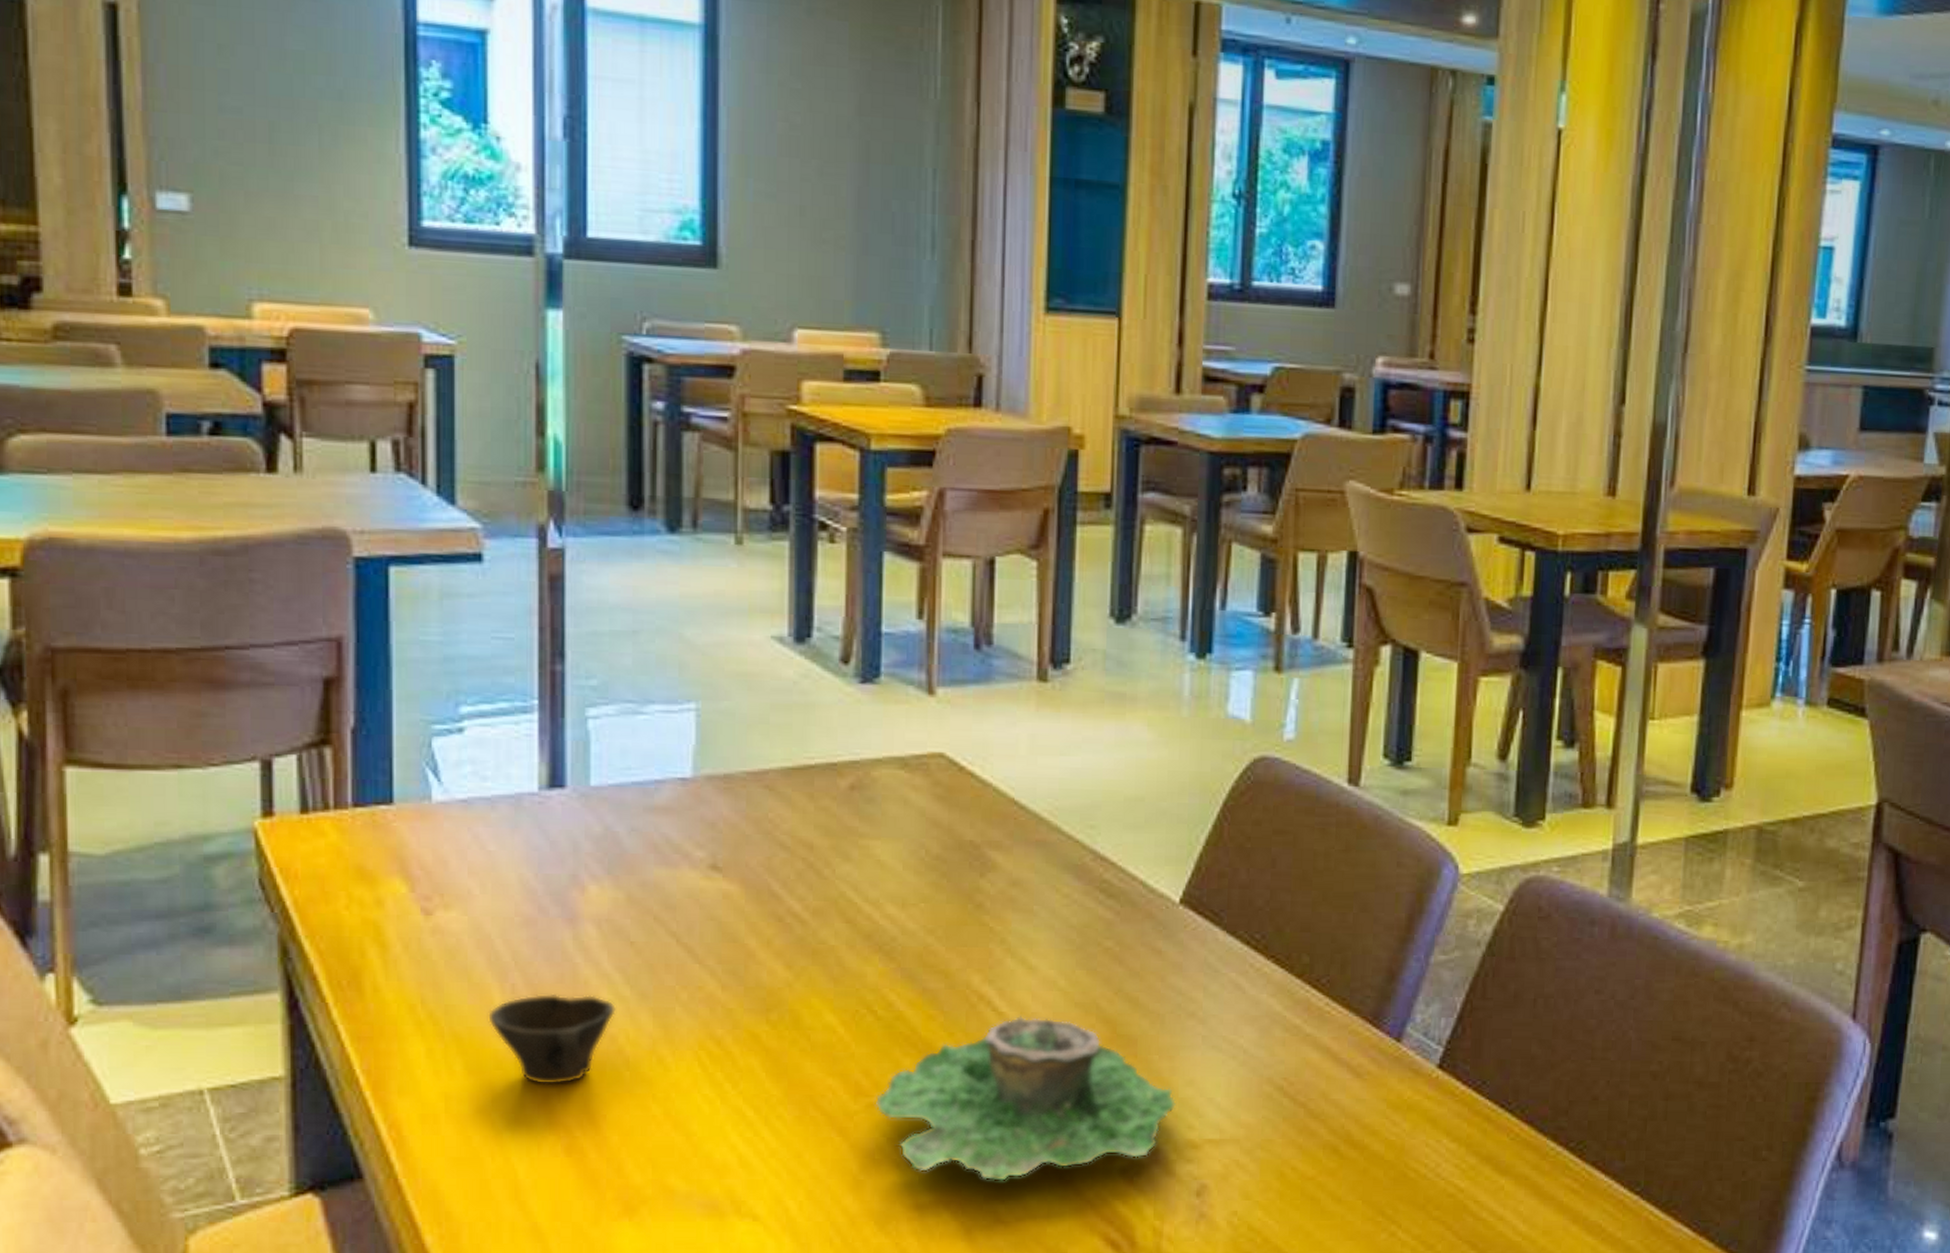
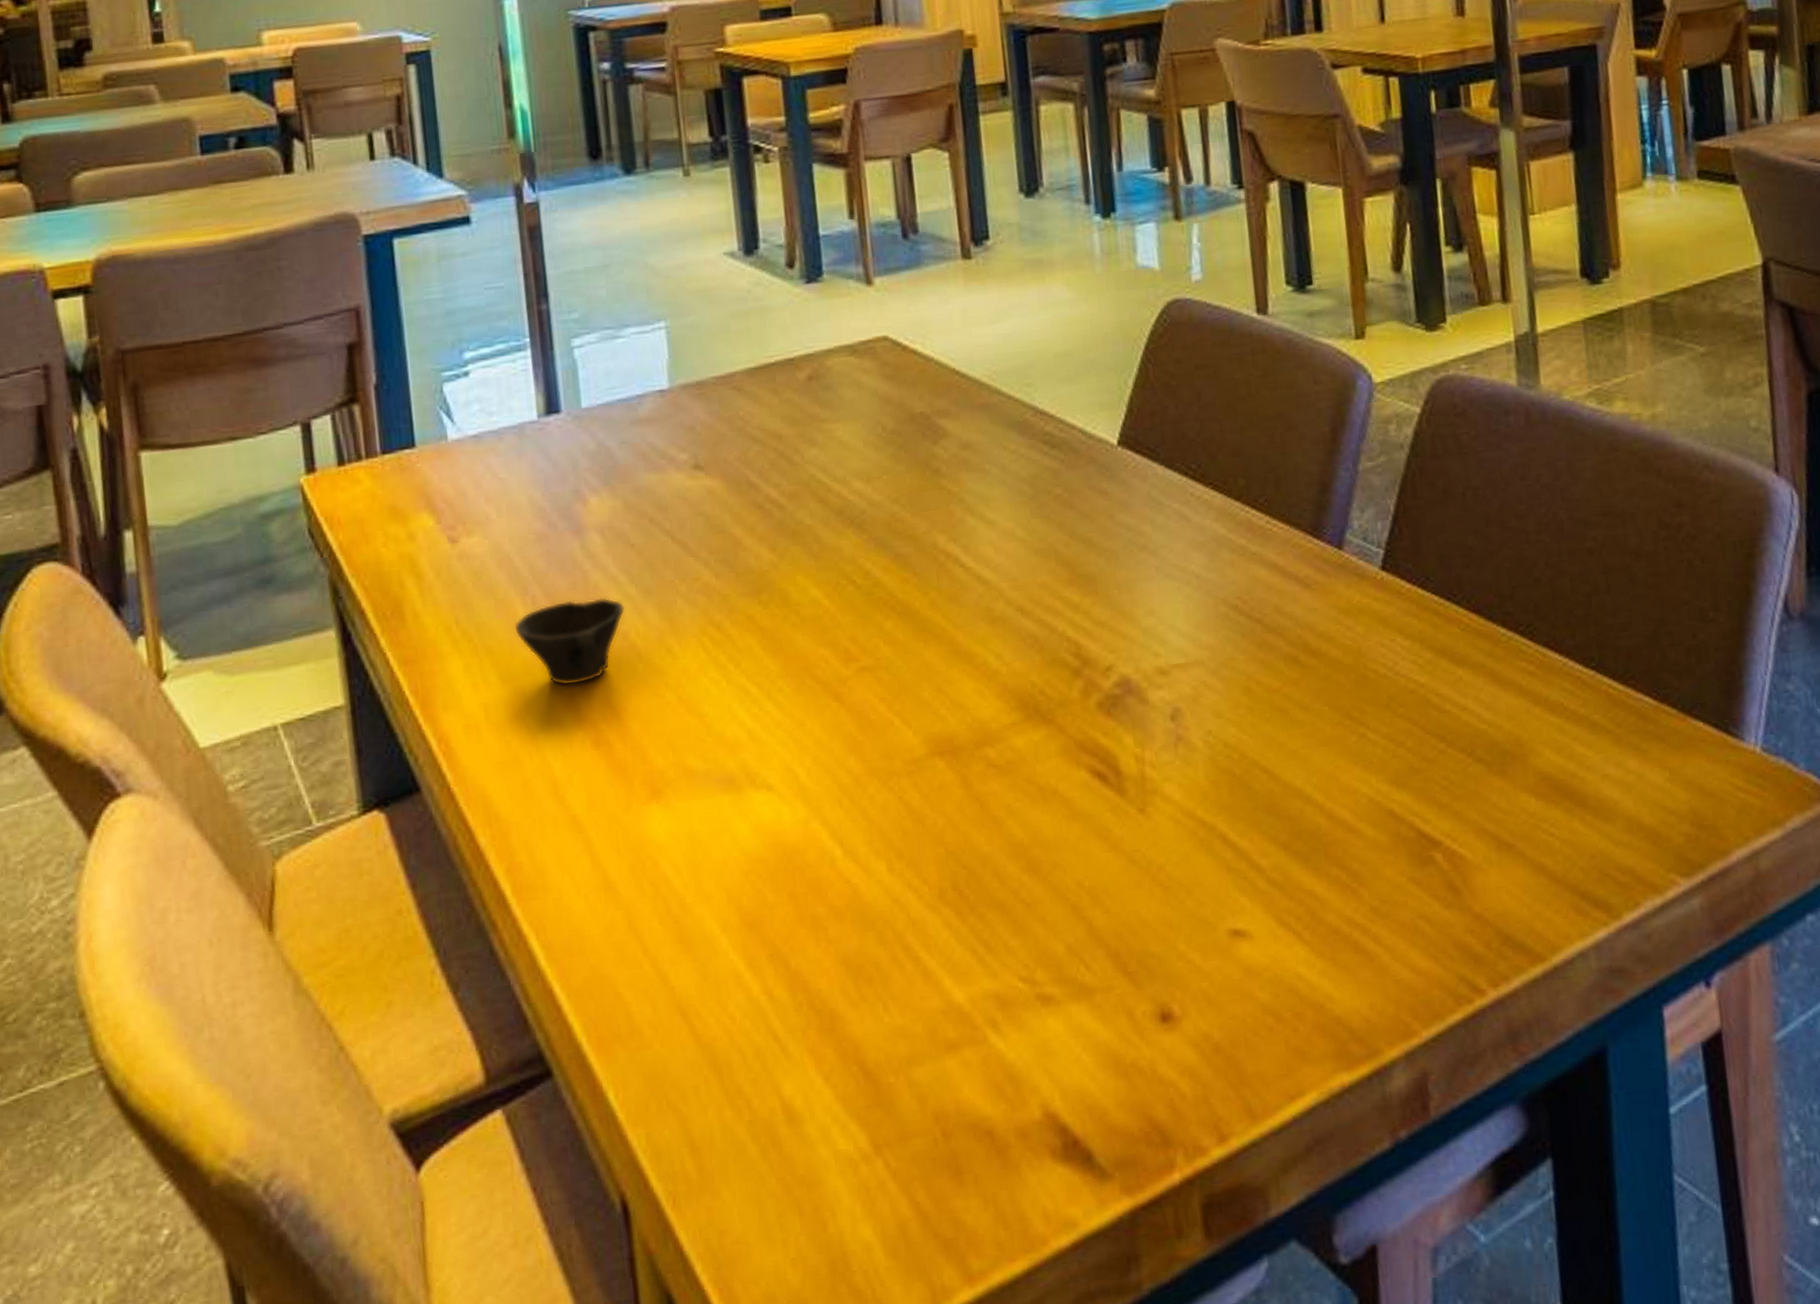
succulent planter: present [875,1016,1177,1182] -> none [864,567,1141,728]

